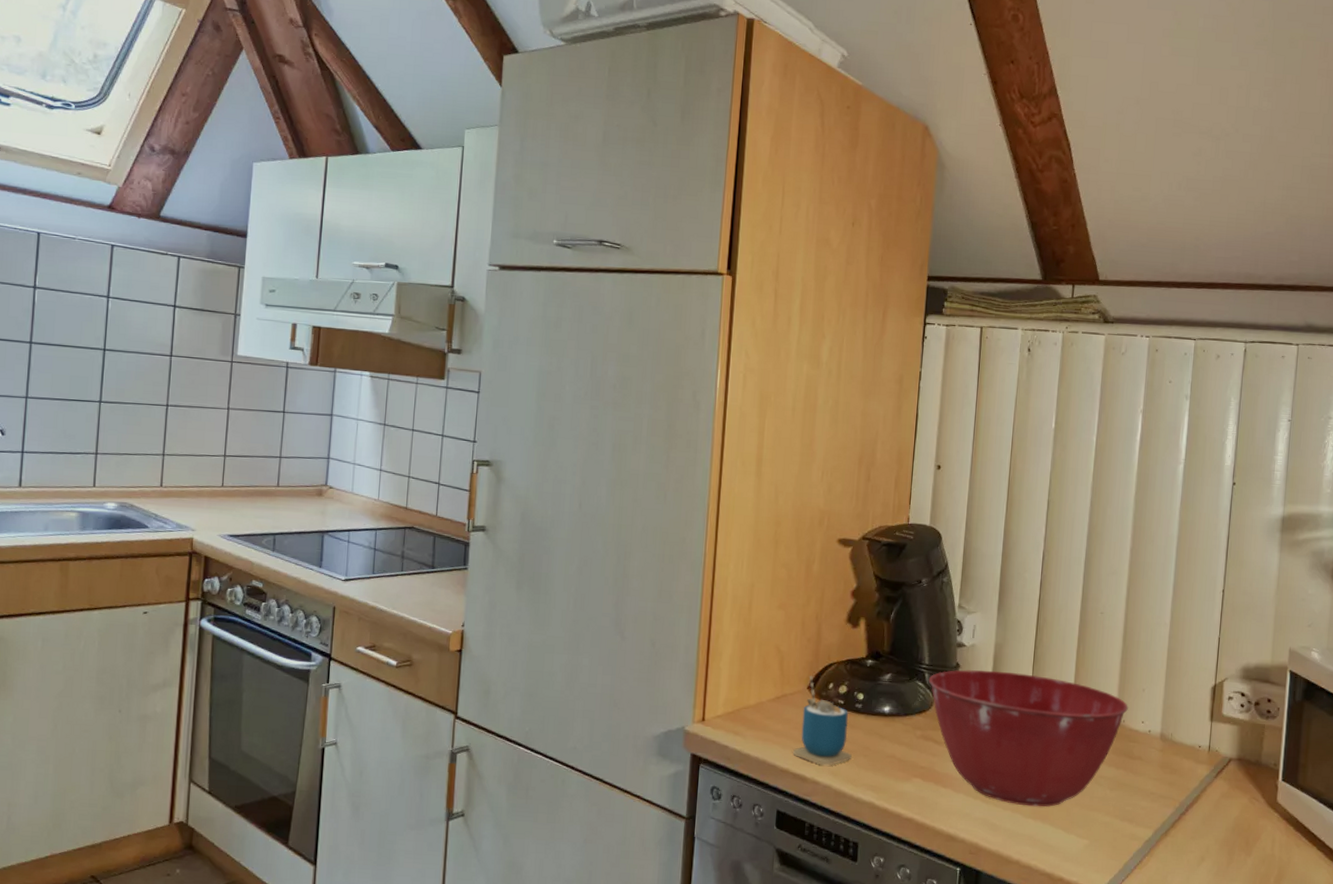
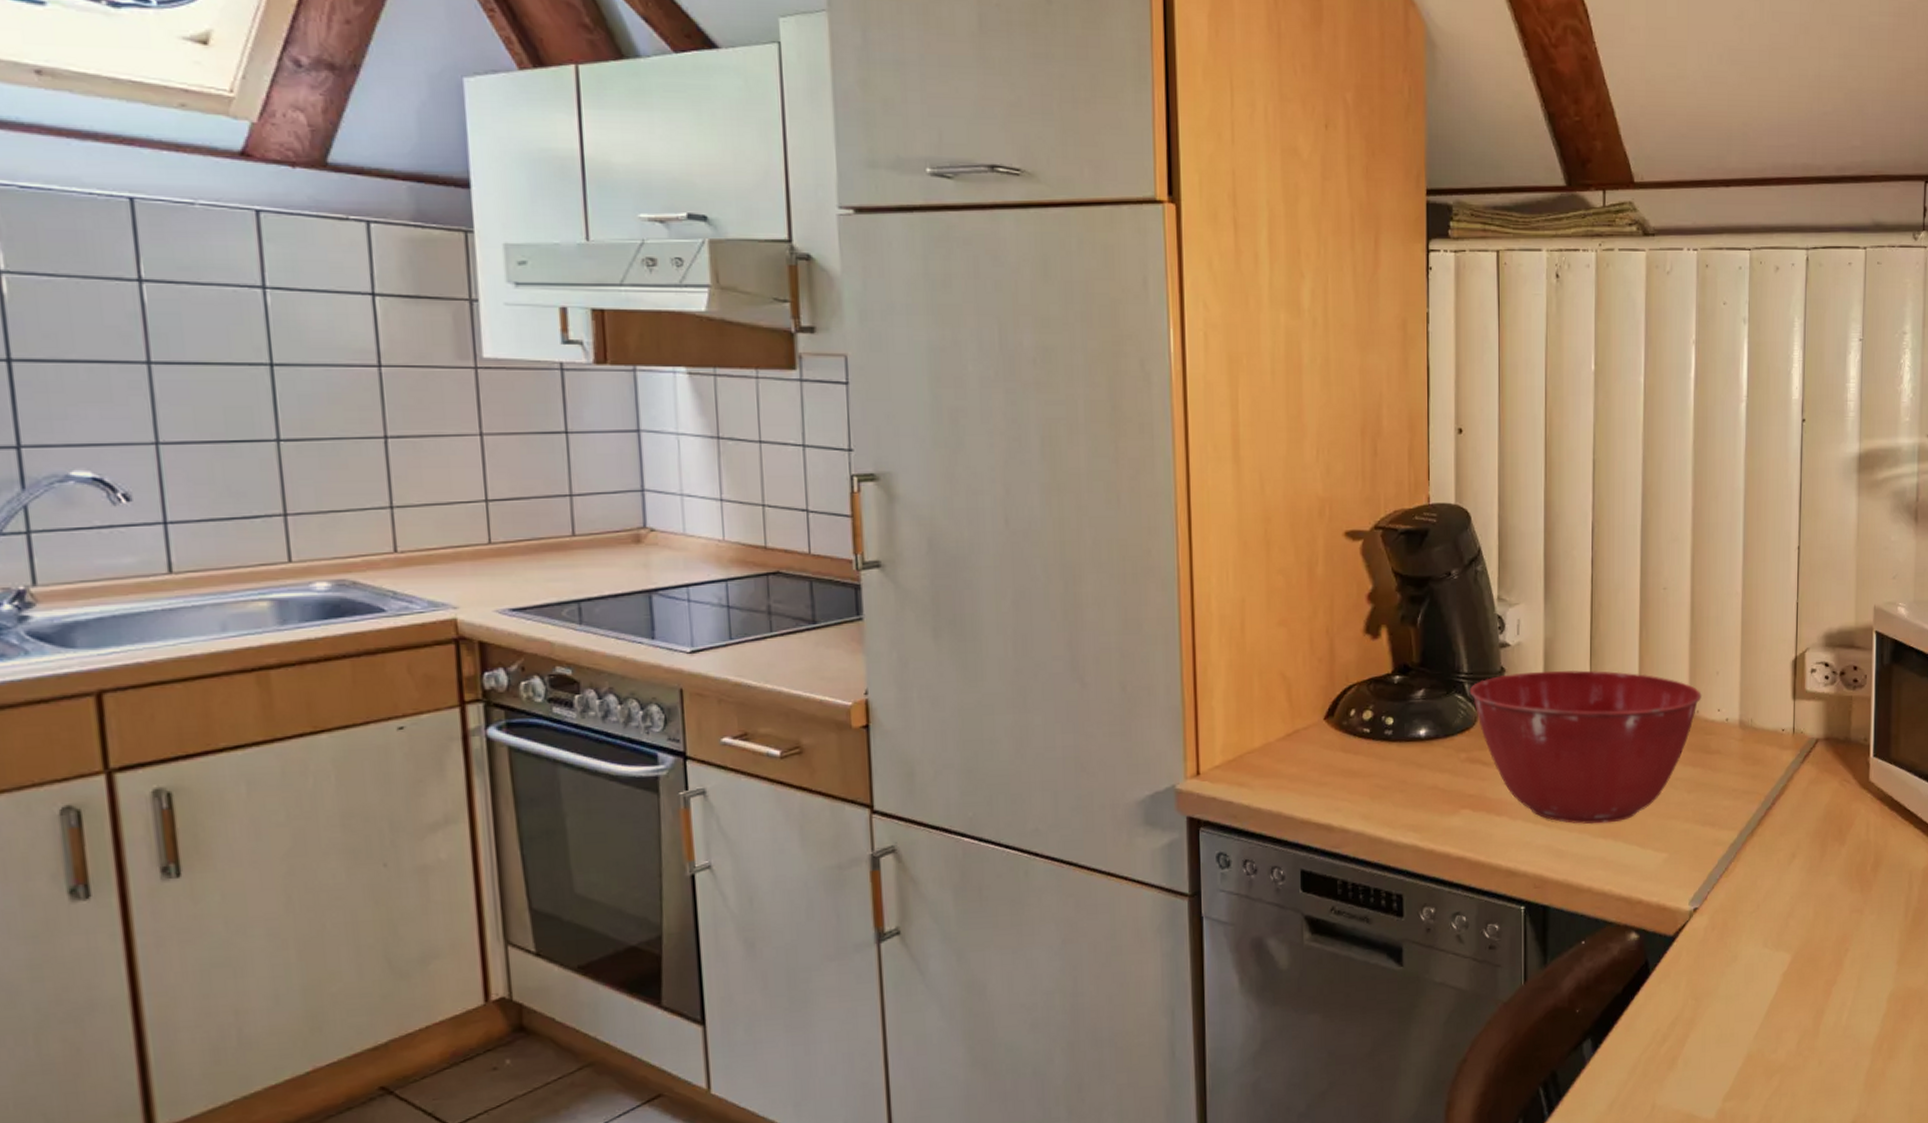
cup: present [793,676,852,766] -> none [1314,703,1385,809]

